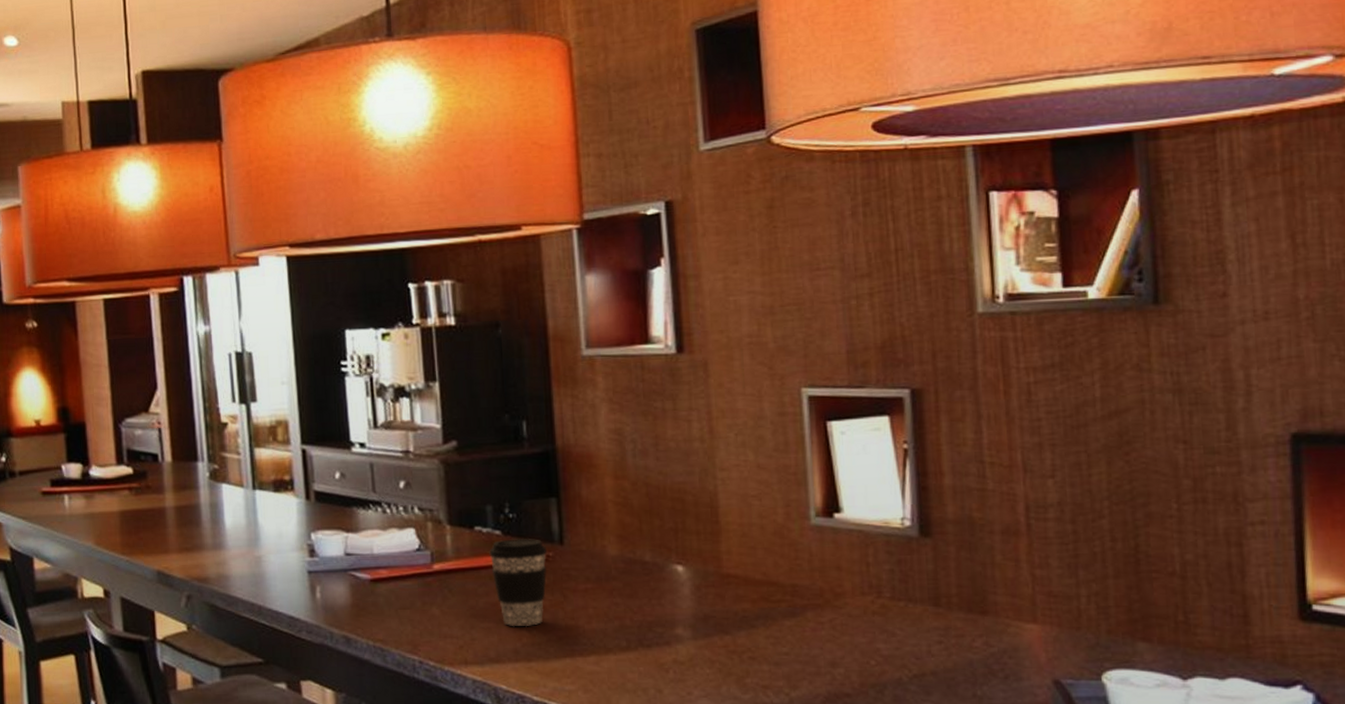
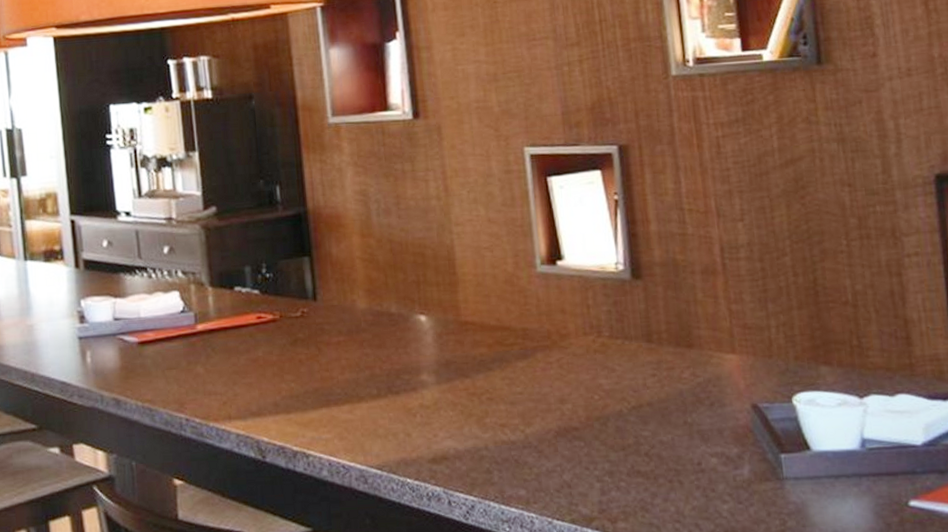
coffee cup: present [489,538,548,626] -> none [248,296,303,380]

